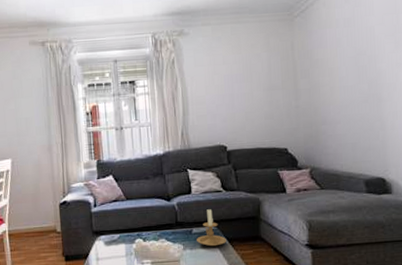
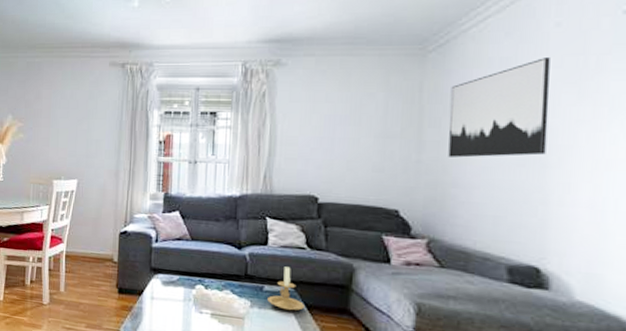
wall art: none [313,16,380,101] -> present [448,56,550,158]

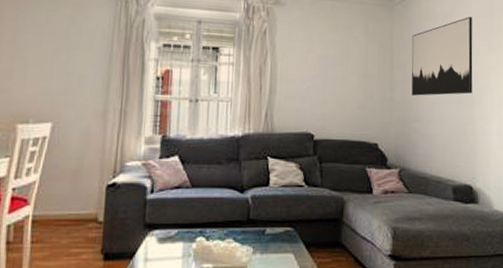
candle holder: present [267,265,304,311] -> none [269,205,303,252]

